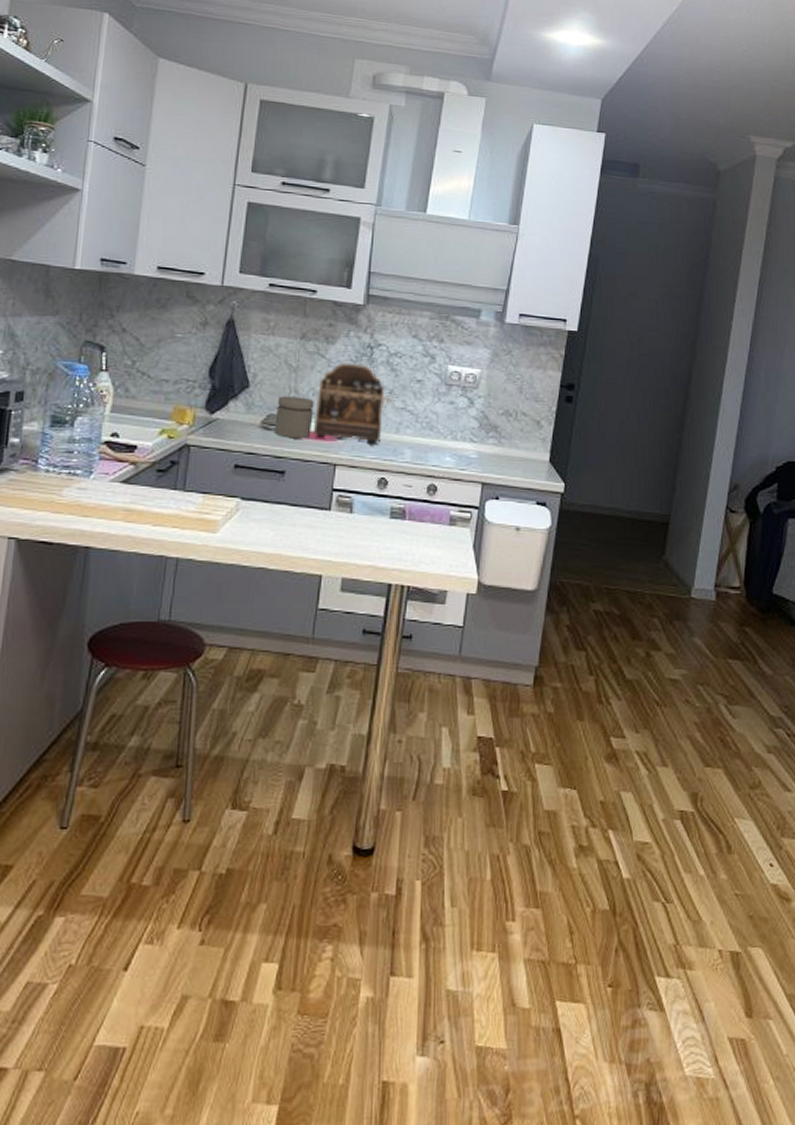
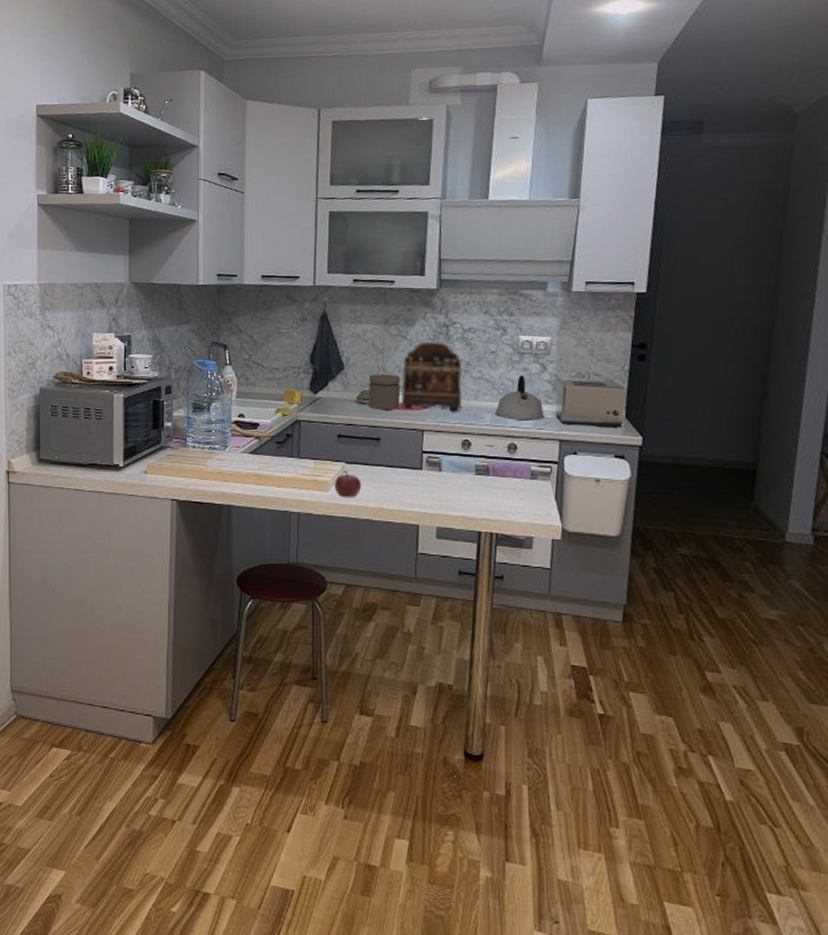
fruit: none [225,509,259,542] -> present [334,471,362,498]
kettle: none [416,409,469,460] -> present [495,375,545,421]
toaster: none [479,416,553,472] -> present [555,379,627,428]

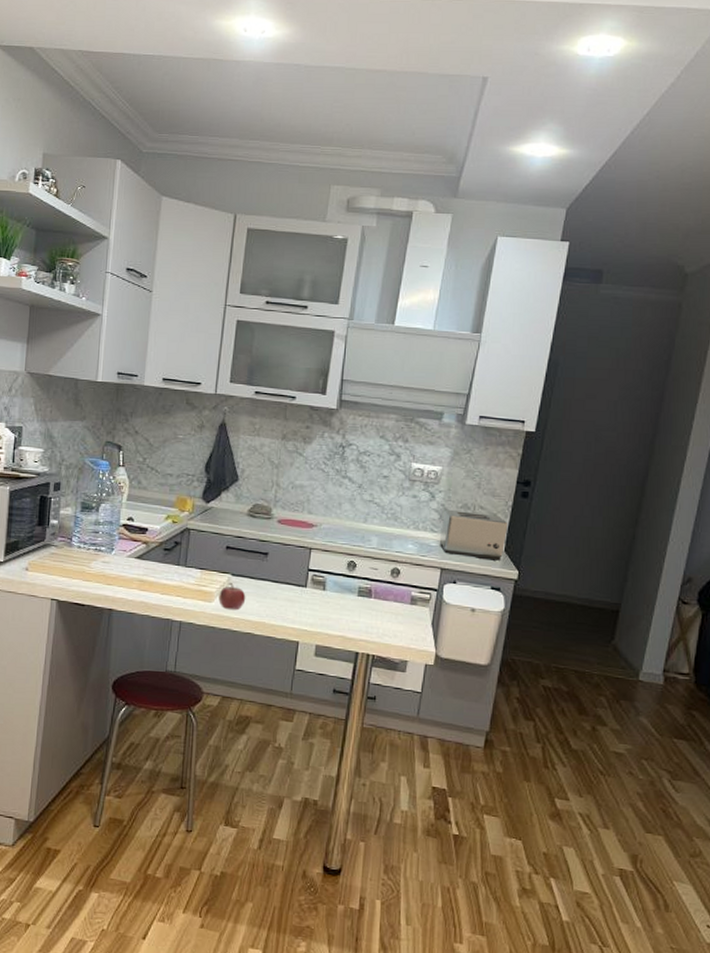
jar: present [368,374,401,410] -> none [259,489,293,526]
spice rack: present [401,341,468,411] -> none [291,460,360,532]
kettle: present [495,375,545,421] -> none [382,502,429,547]

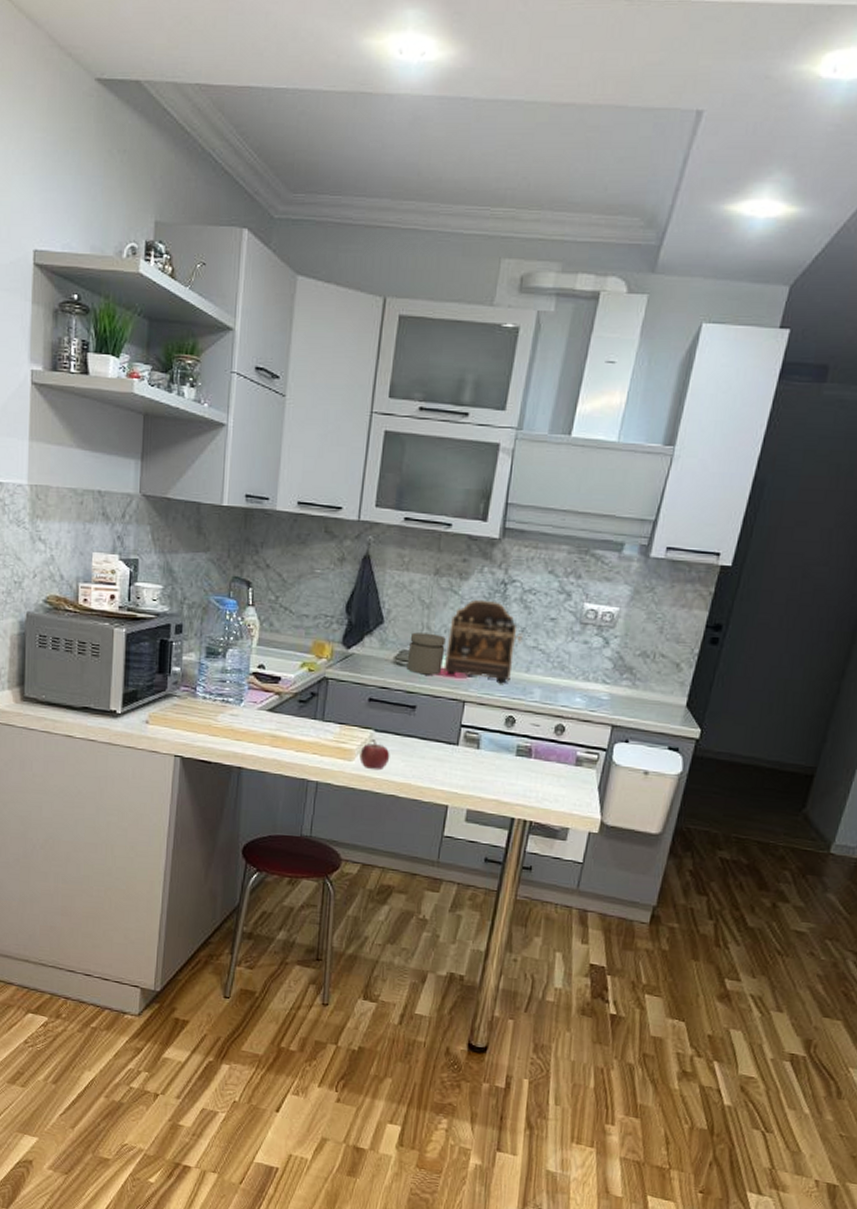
jar: none [259,489,293,526] -> present [406,632,446,676]
spice rack: none [291,460,360,532] -> present [443,599,523,683]
toaster: present [439,509,508,561] -> none [611,657,693,717]

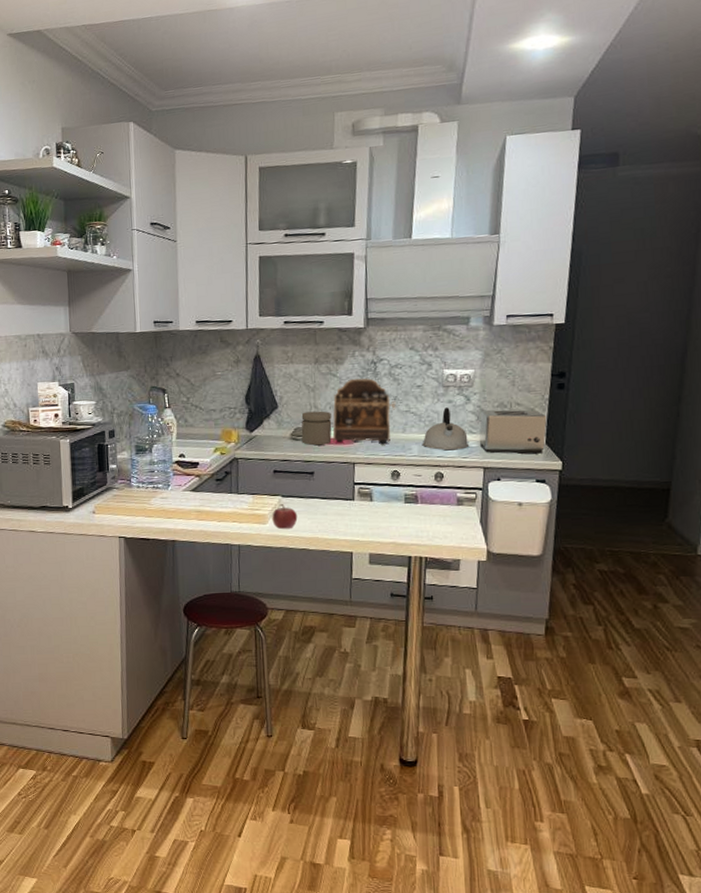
kettle: none [546,649,600,701] -> present [422,407,470,451]
toaster: none [611,657,693,717] -> present [479,409,547,454]

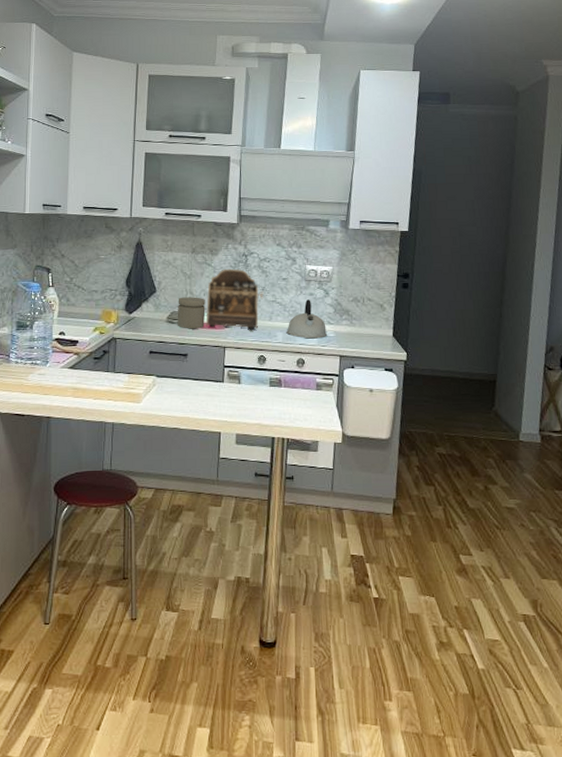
fruit: present [272,504,298,530] -> none [146,384,171,409]
toaster: present [479,409,547,454] -> none [336,303,394,345]

